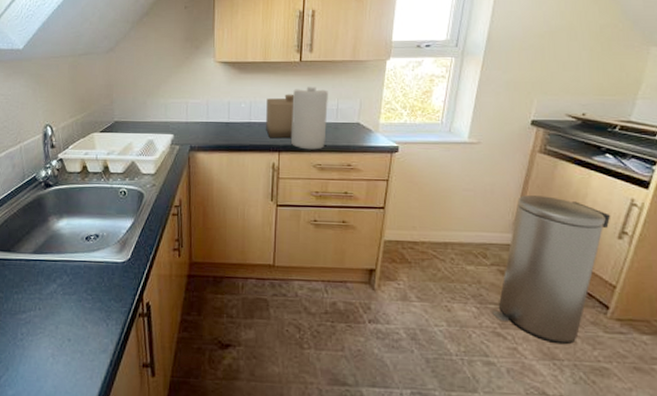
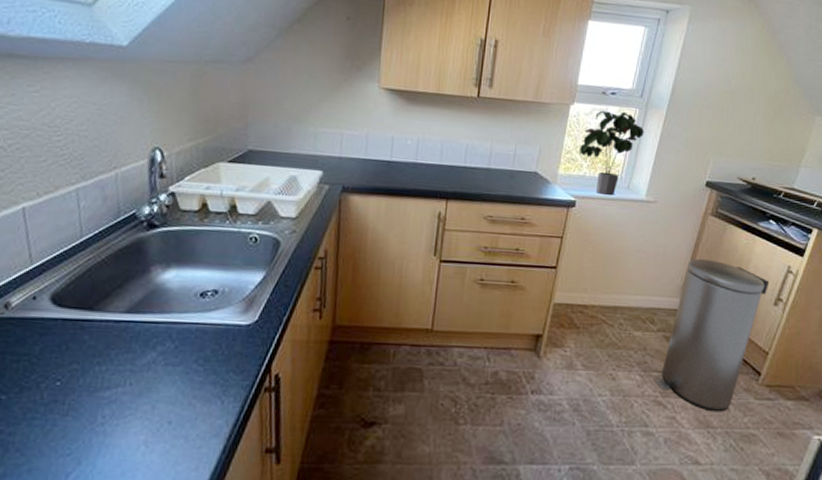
canister: present [266,94,295,139] -> none [434,133,469,185]
paper towel holder: present [291,87,328,150] -> none [461,127,506,200]
potted plant: none [399,61,463,140] -> present [579,110,645,196]

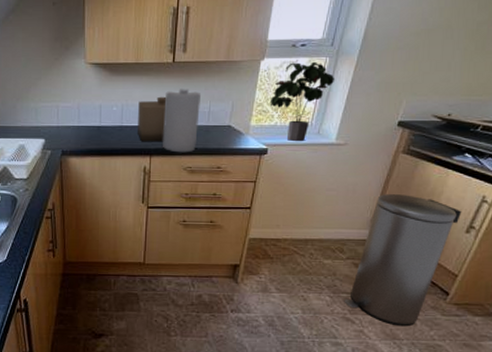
canister: none [434,133,469,185] -> present [138,96,167,142]
paper towel holder: none [461,127,506,200] -> present [163,89,201,153]

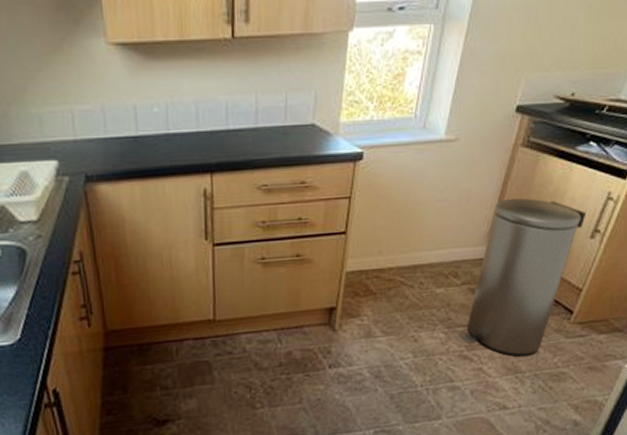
canister: present [138,96,167,142] -> none [189,88,229,155]
paper towel holder: present [163,89,201,153] -> none [225,76,274,167]
potted plant: present [270,61,335,142] -> none [364,30,442,141]

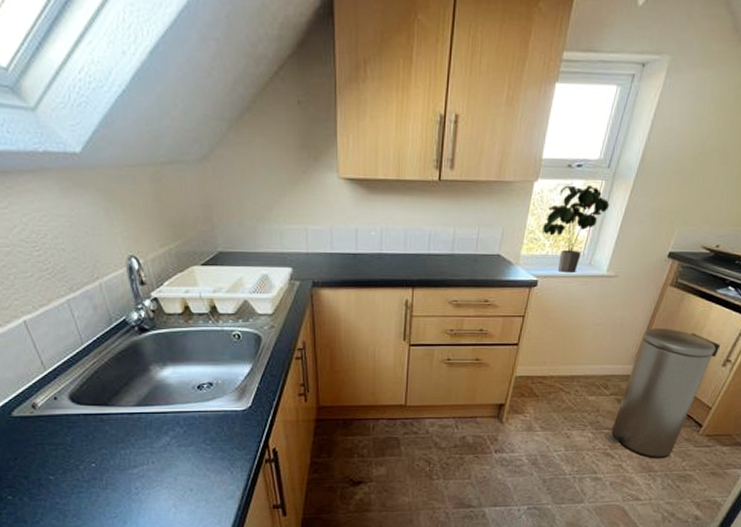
potted plant: none [364,30,442,141] -> present [542,184,610,274]

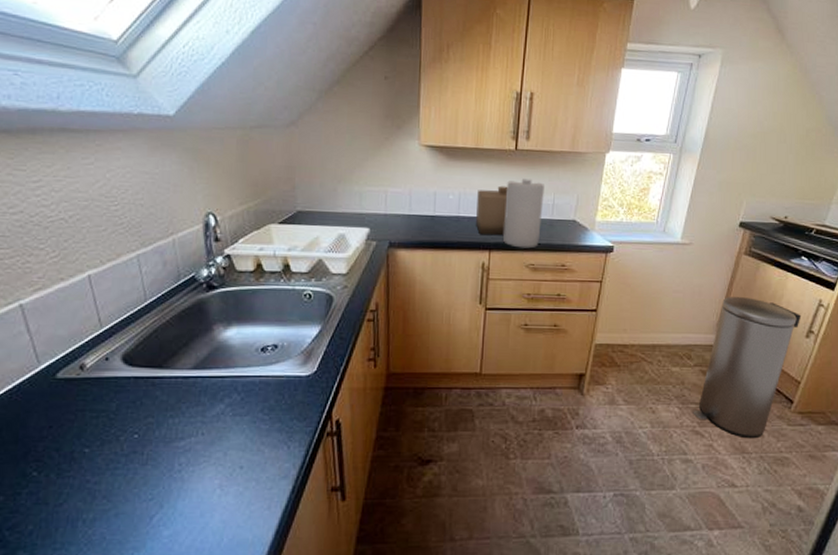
canister: none [399,220,432,273] -> present [476,185,508,236]
paper towel holder: none [427,212,469,285] -> present [503,178,544,249]
potted plant: present [542,184,610,274] -> none [616,157,679,240]

